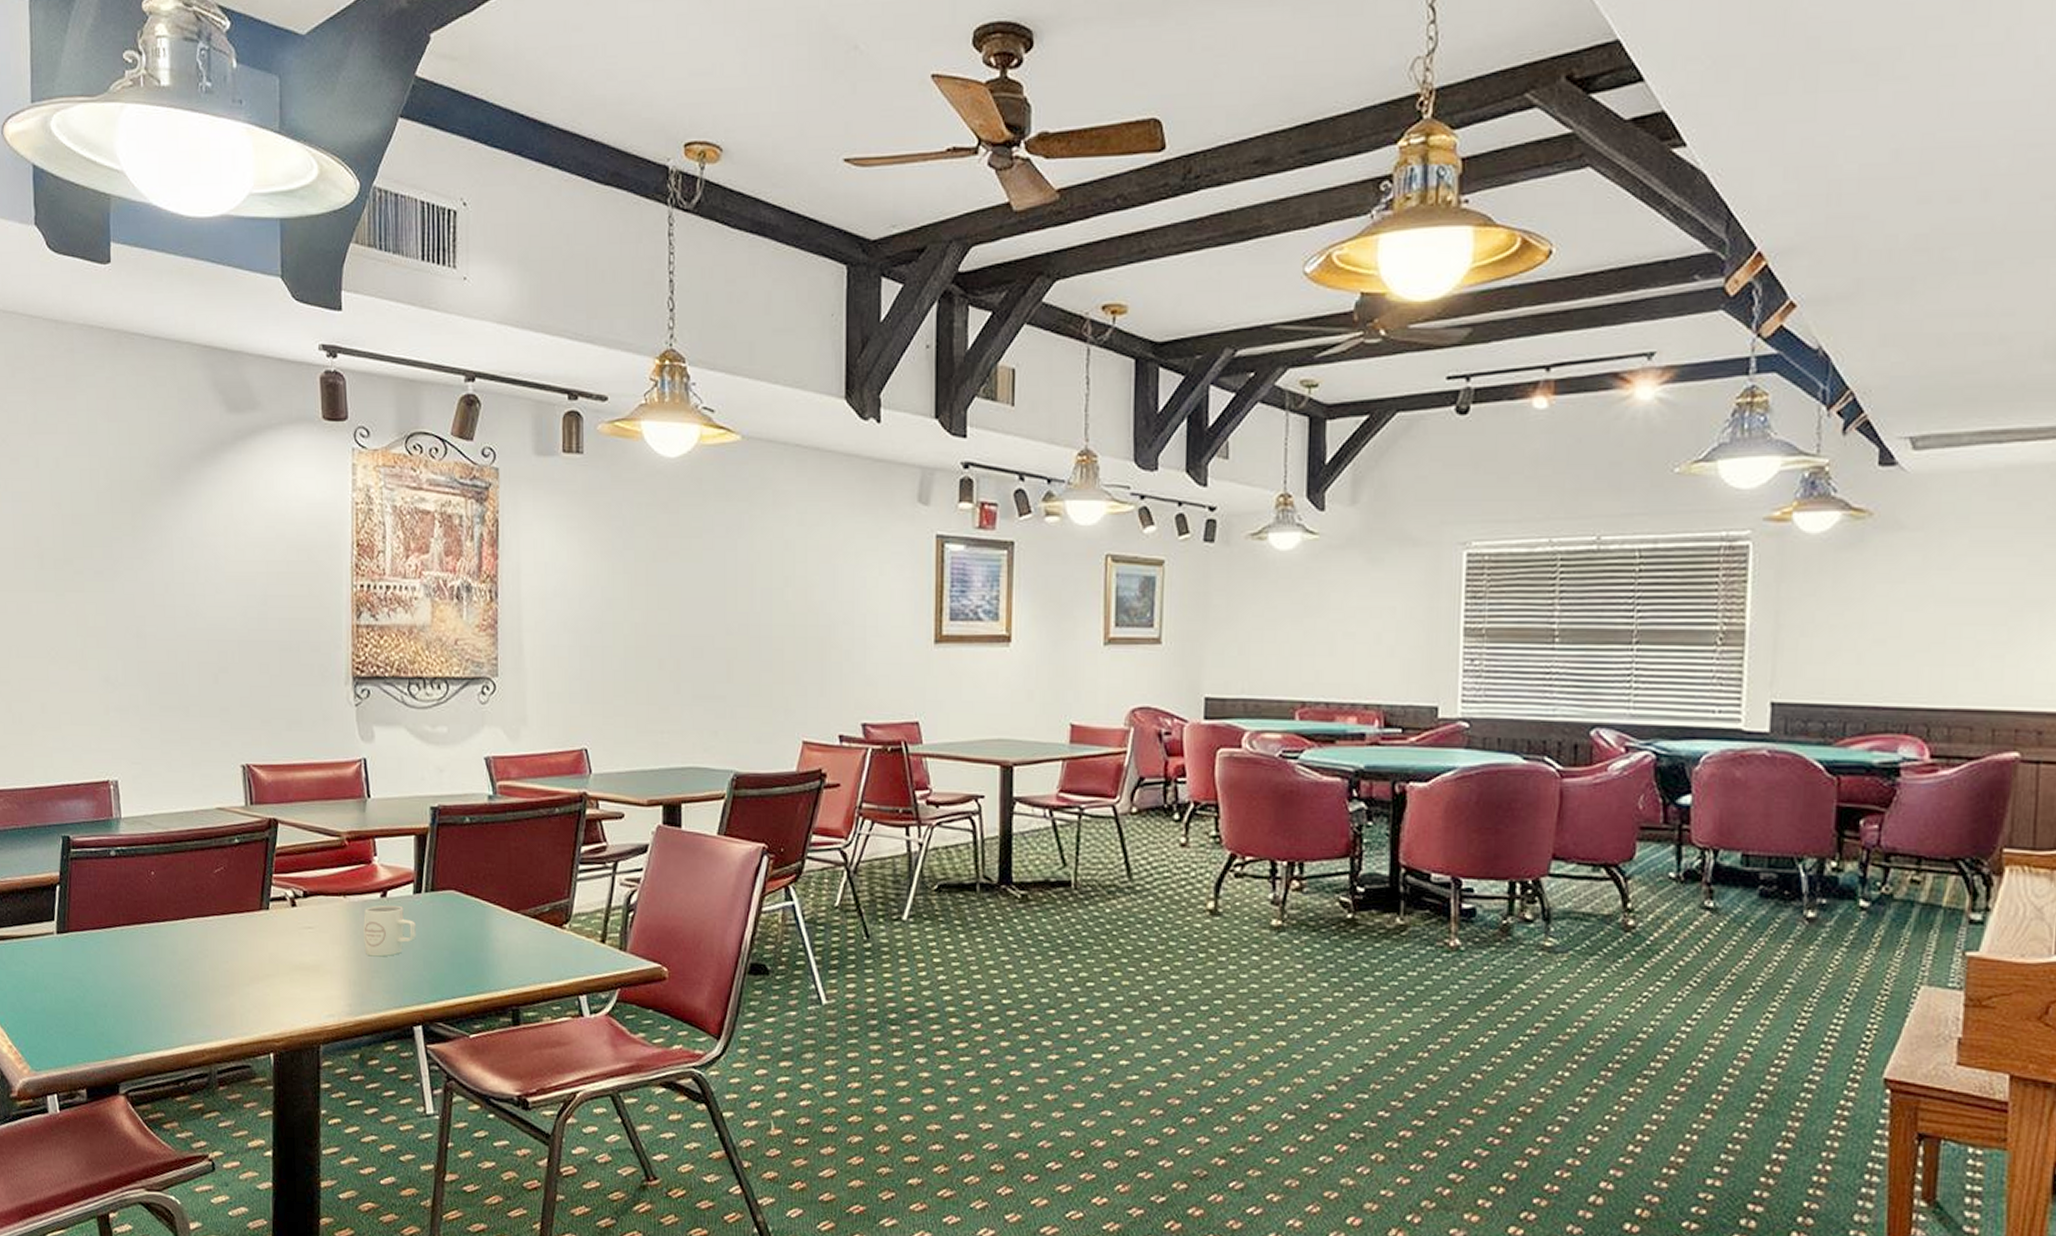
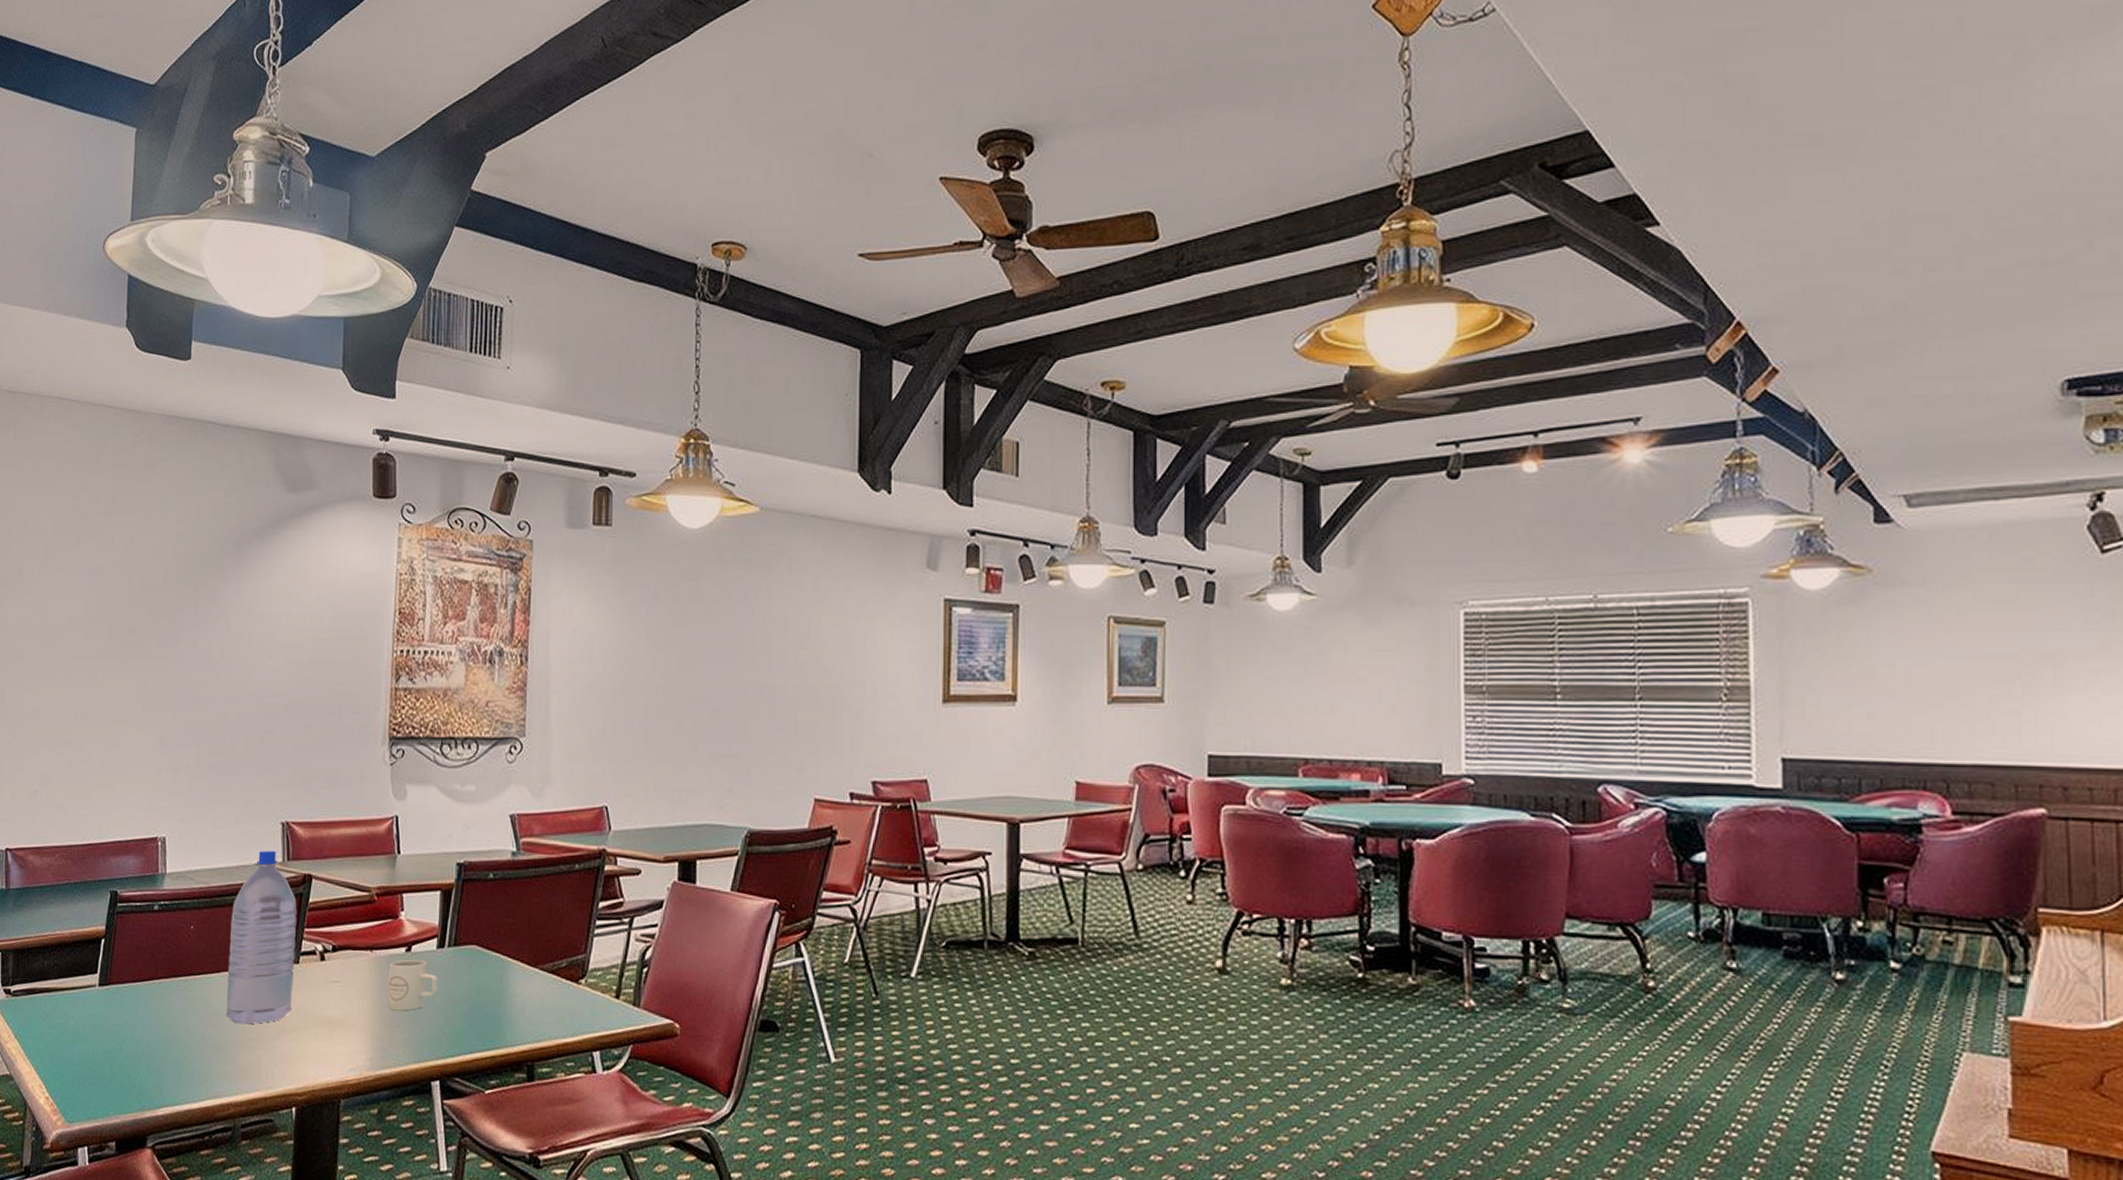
water bottle: none [193,794,265,971] -> present [225,850,297,1025]

